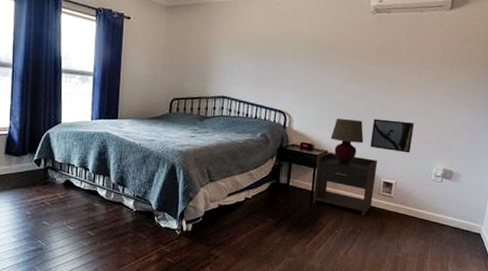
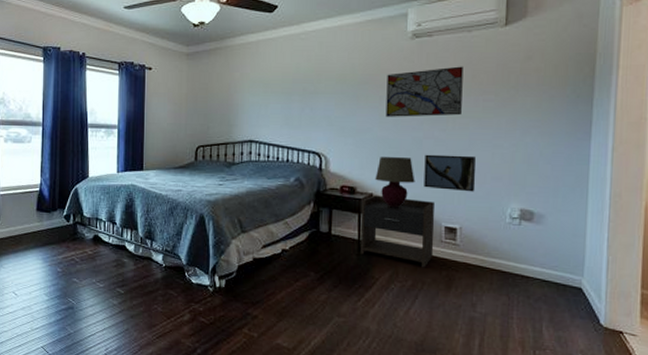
wall art: none [344,42,413,86] -> present [385,66,463,117]

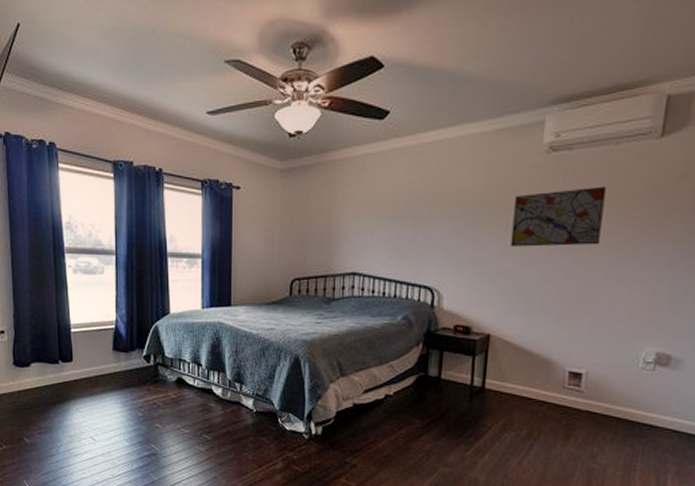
nightstand: present [360,195,435,268] -> none [473,336,559,416]
table lamp: present [375,157,415,208] -> none [493,293,540,351]
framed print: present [424,154,476,192] -> none [548,290,611,334]

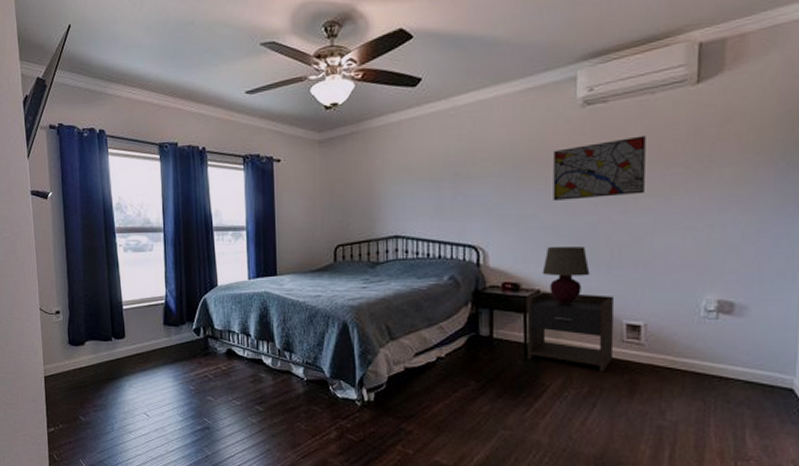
nightstand: none [473,336,559,416] -> present [527,292,615,372]
table lamp: none [493,293,540,351] -> present [542,247,590,305]

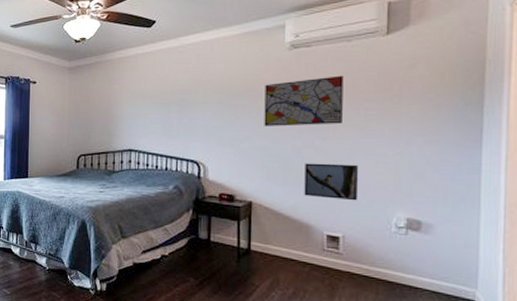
nightstand: present [527,292,615,372] -> none [240,203,316,276]
table lamp: present [542,247,590,305] -> none [254,165,295,216]
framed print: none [600,240,663,283] -> present [304,163,359,201]

